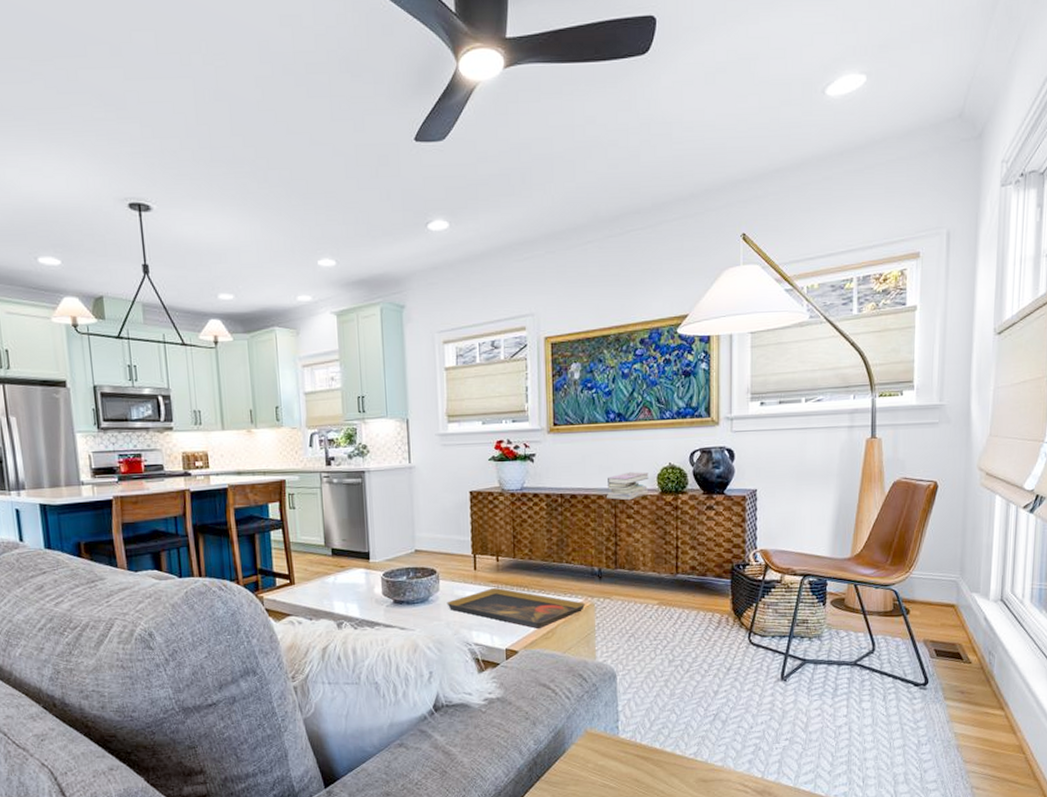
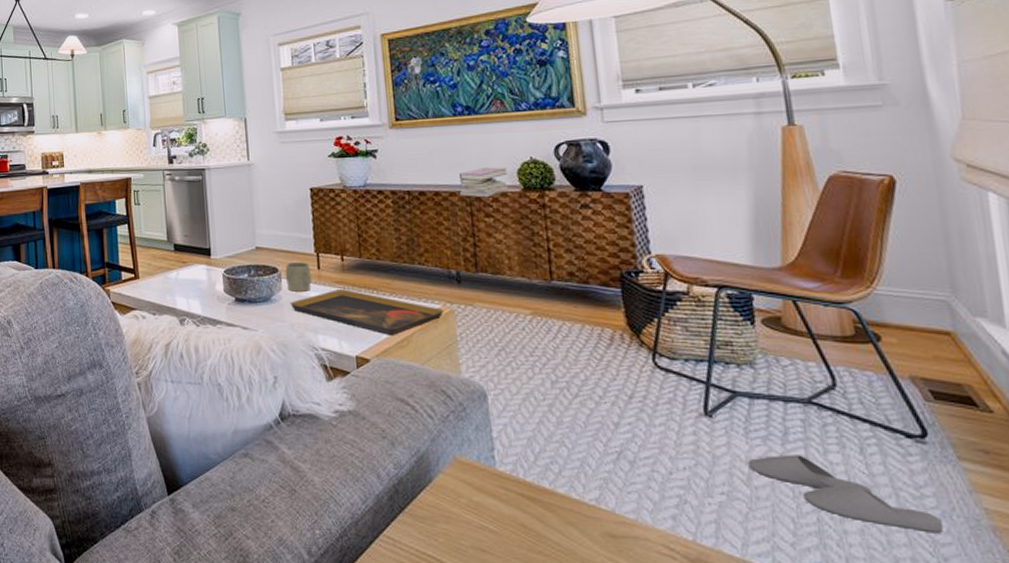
mug: none [443,564,469,592] -> present [285,262,312,292]
slippers: none [807,705,928,754] -> present [748,454,944,534]

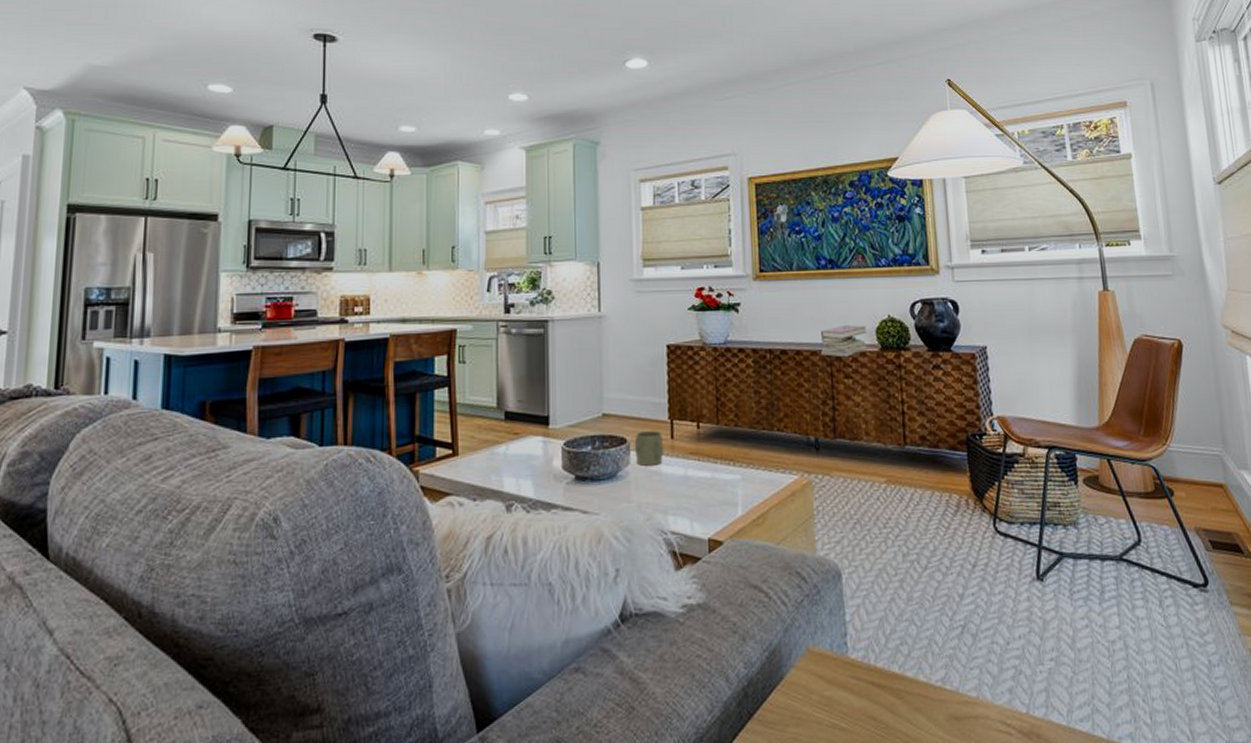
decorative tray: present [290,289,445,335] -> none [638,461,802,512]
slippers: present [748,454,944,534] -> none [1072,612,1222,678]

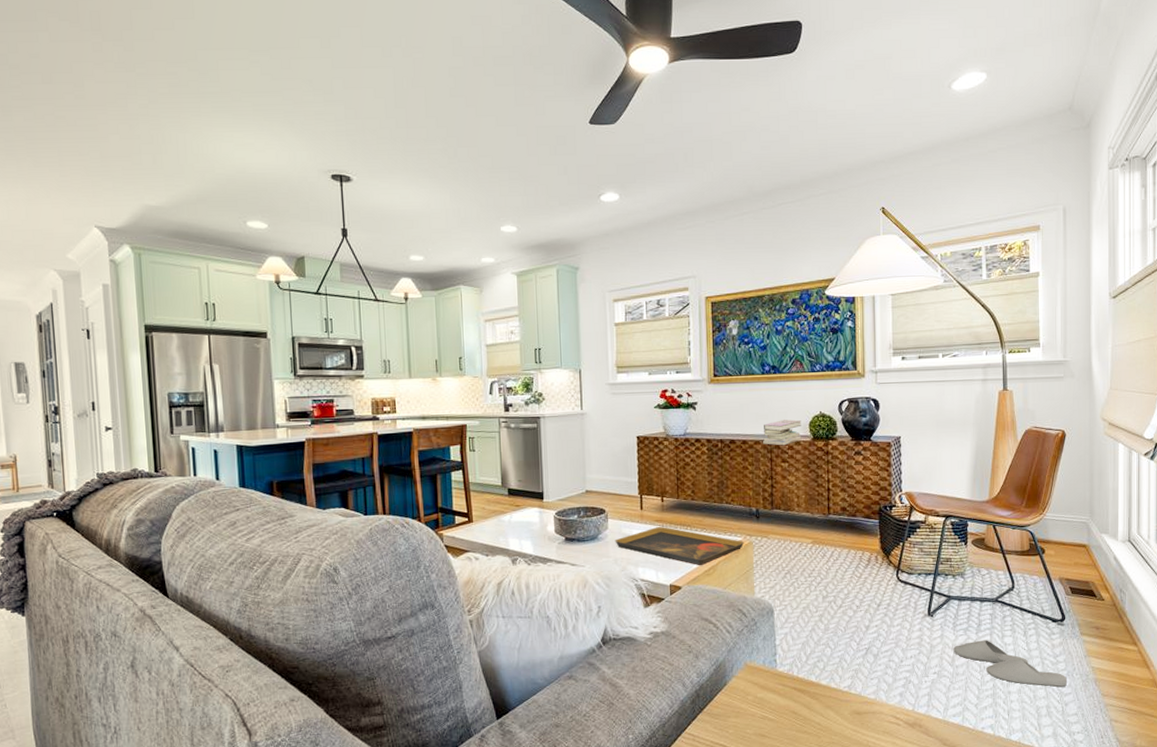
mug: present [634,431,664,466] -> none [611,504,635,530]
decorative tray: none [638,461,802,512] -> present [615,527,745,565]
slippers: none [1072,612,1222,678] -> present [953,640,1068,687]

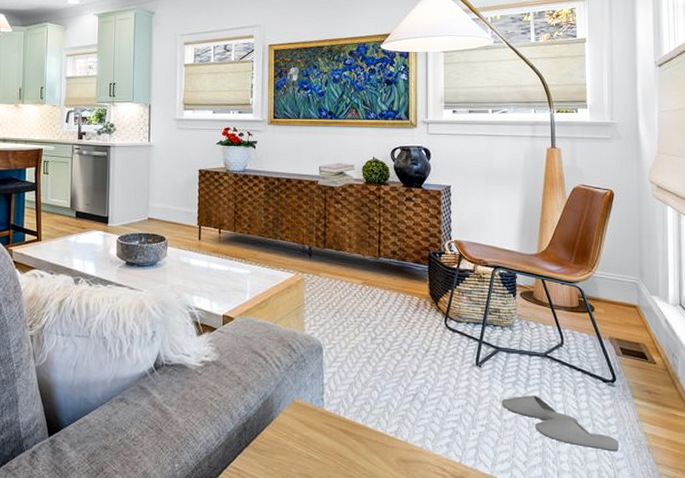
decorative tray: present [615,527,745,565] -> none [172,258,297,298]

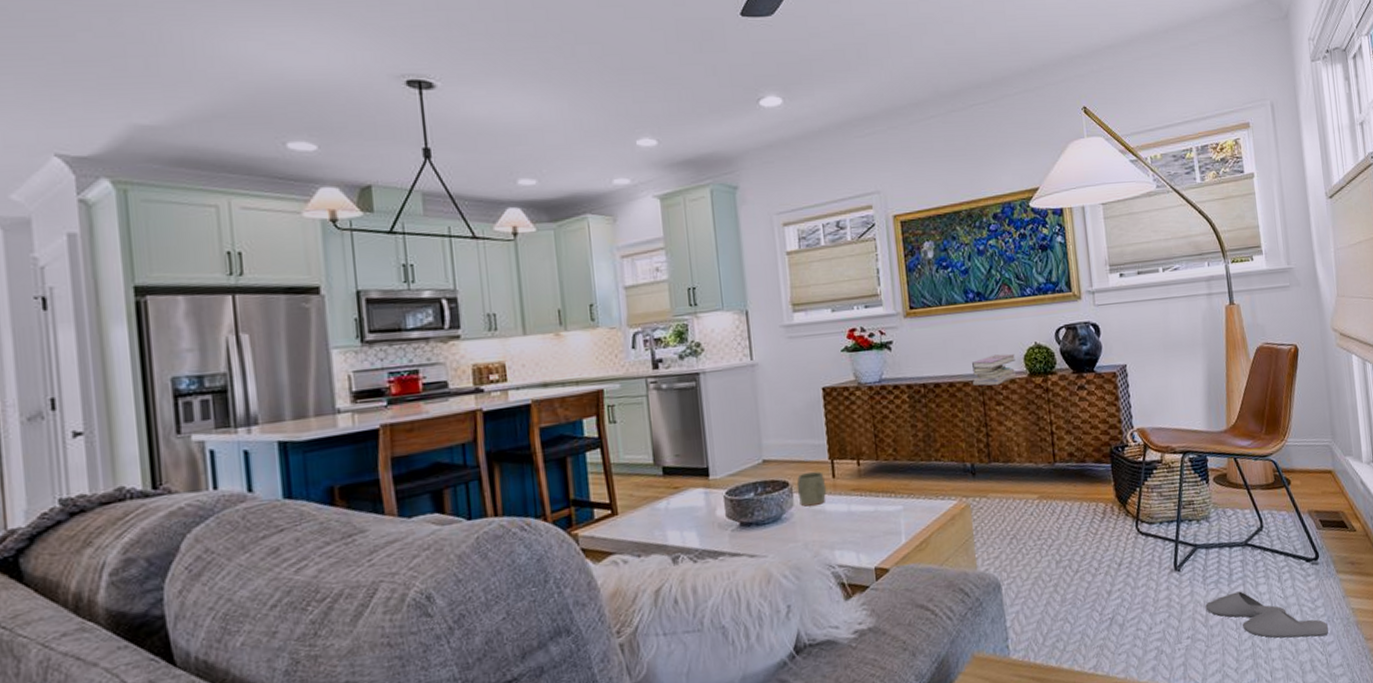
mug: none [171,233,193,258] -> present [796,471,827,507]

